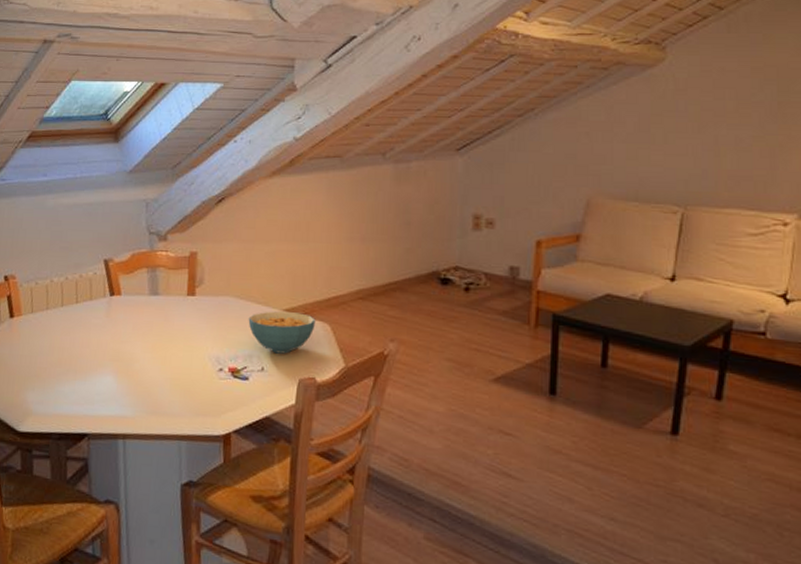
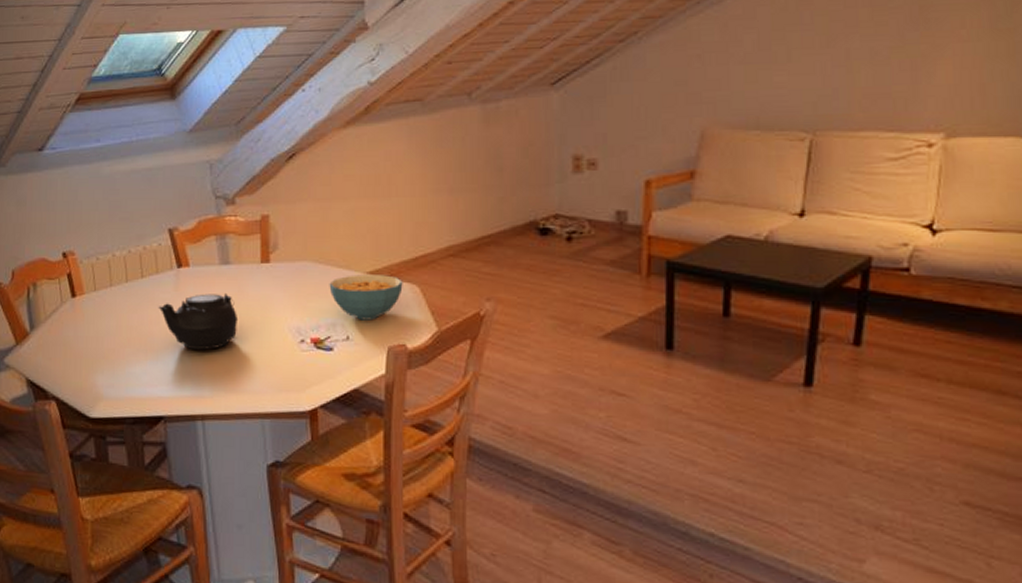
teapot: none [90,321,163,374] -> present [158,292,239,351]

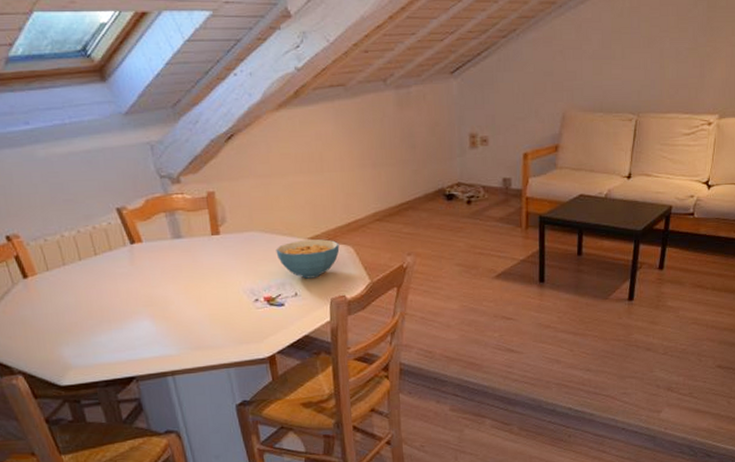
teapot: present [158,292,239,351] -> none [116,263,196,317]

